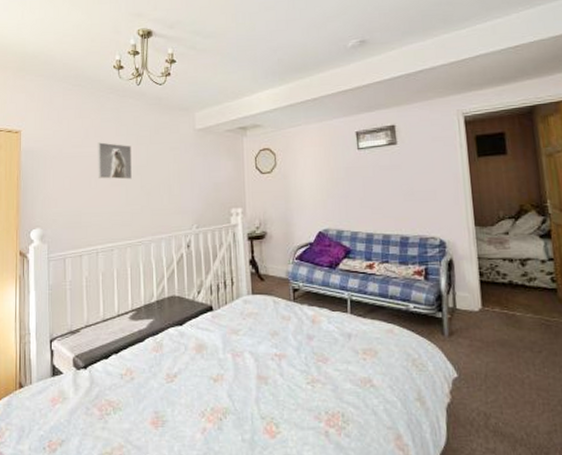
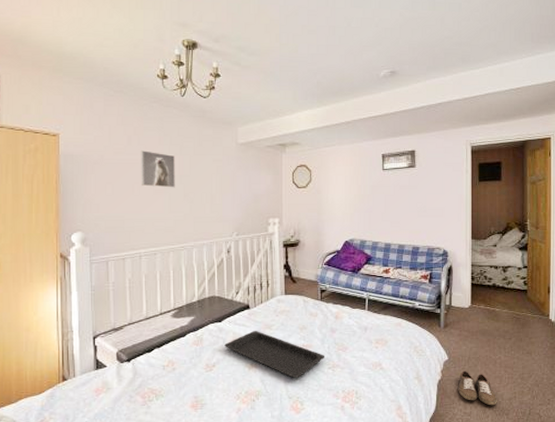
serving tray: none [186,336,303,394] -> present [224,331,325,378]
shoe: none [474,393,531,441] -> present [458,371,497,406]

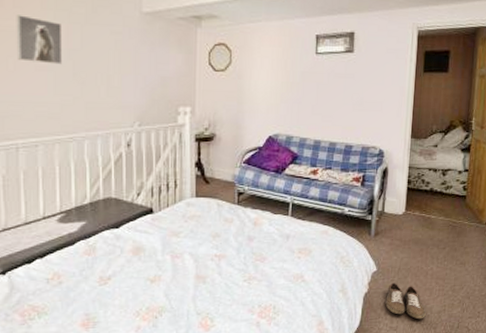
serving tray: present [224,331,325,378] -> none [122,239,241,292]

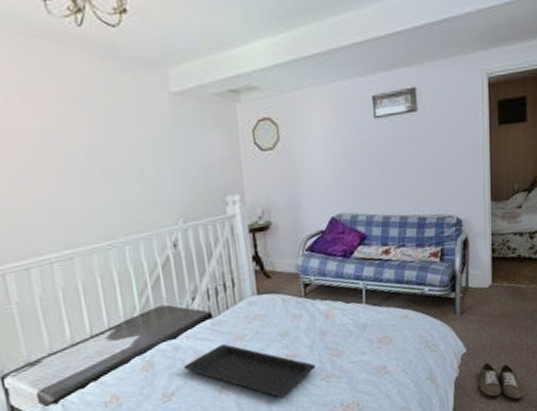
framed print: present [16,15,62,65] -> none [27,111,87,165]
serving tray: none [122,239,241,292] -> present [183,344,316,397]

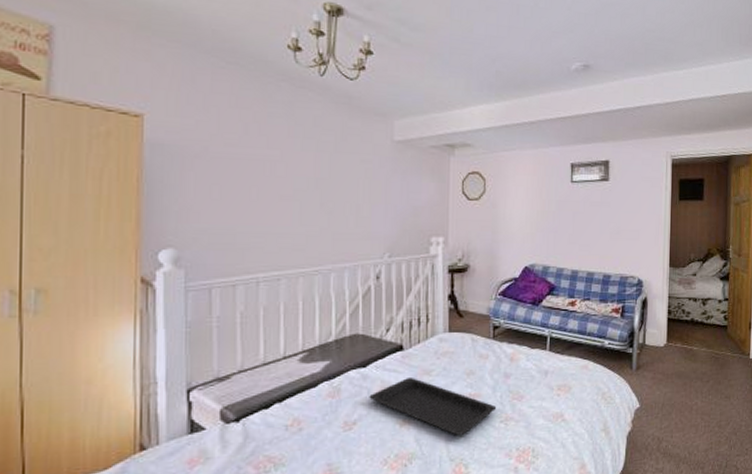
shoe: present [479,363,524,400] -> none [650,420,692,459]

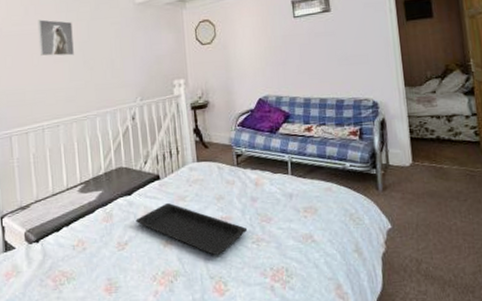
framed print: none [260,143,309,194] -> present [37,19,74,56]

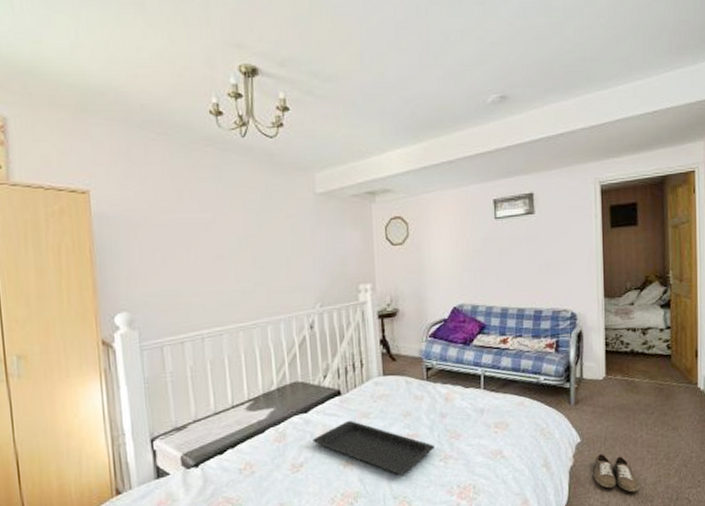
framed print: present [37,19,74,56] -> none [194,207,241,253]
shoe: none [407,241,458,282] -> present [594,454,640,493]

